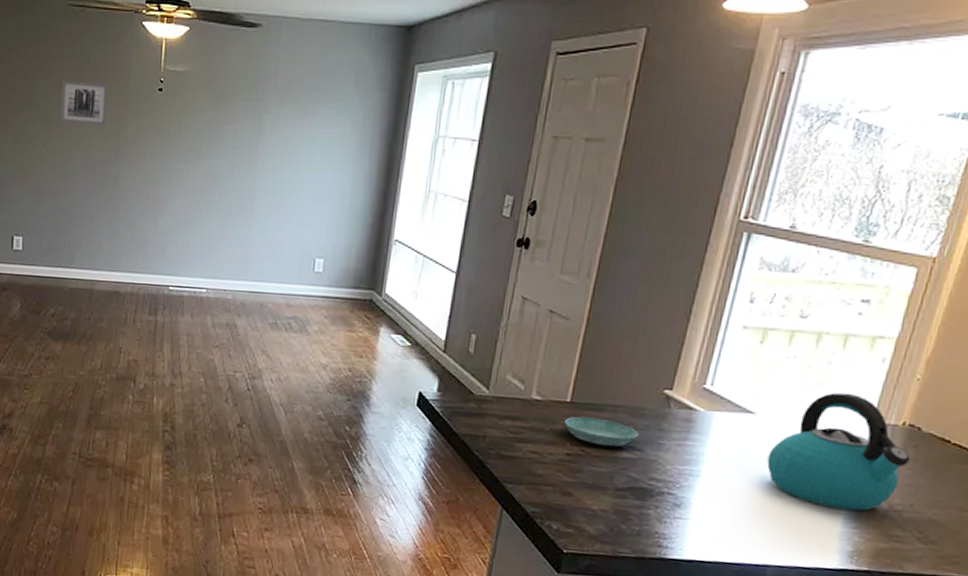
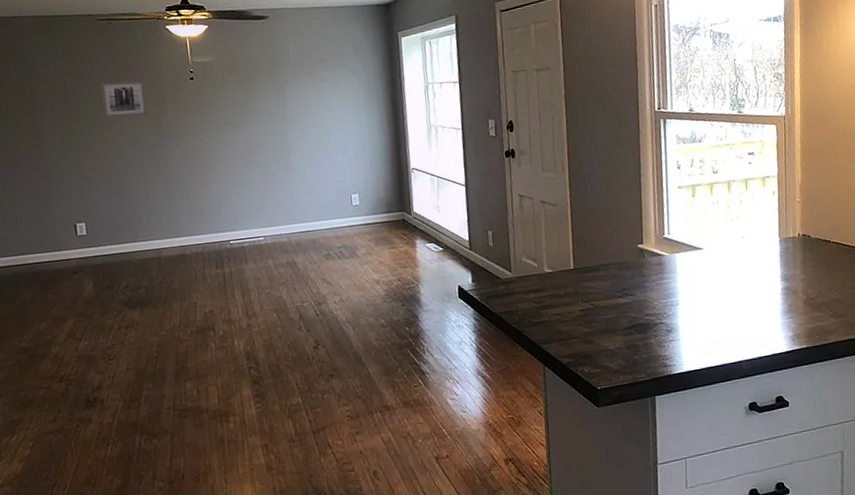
saucer: present [563,416,639,447] -> none [572,276,629,298]
kettle: present [767,392,911,511] -> none [719,220,810,307]

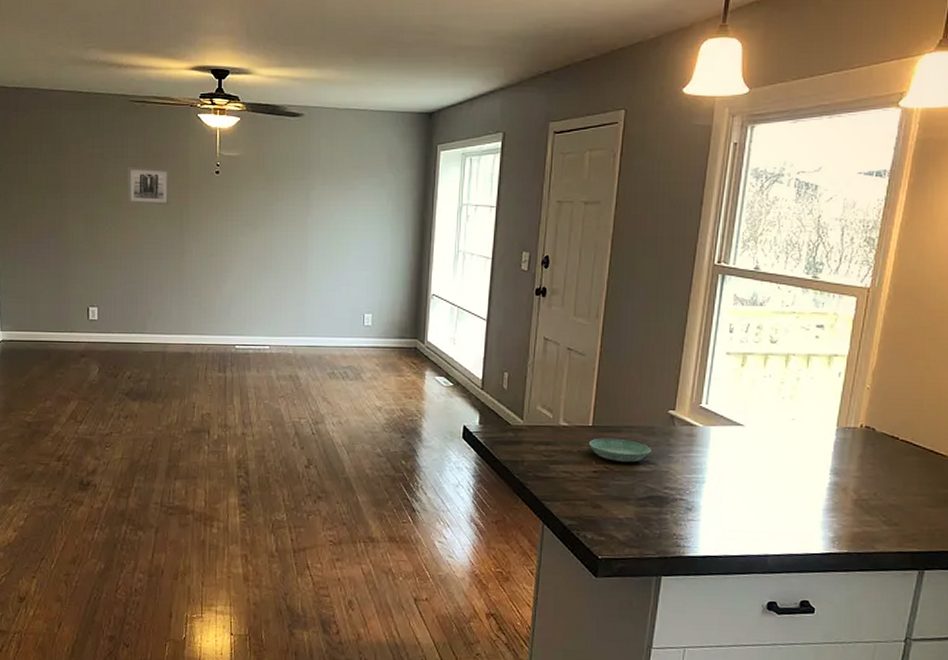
saucer: none [572,276,629,298] -> present [588,438,651,463]

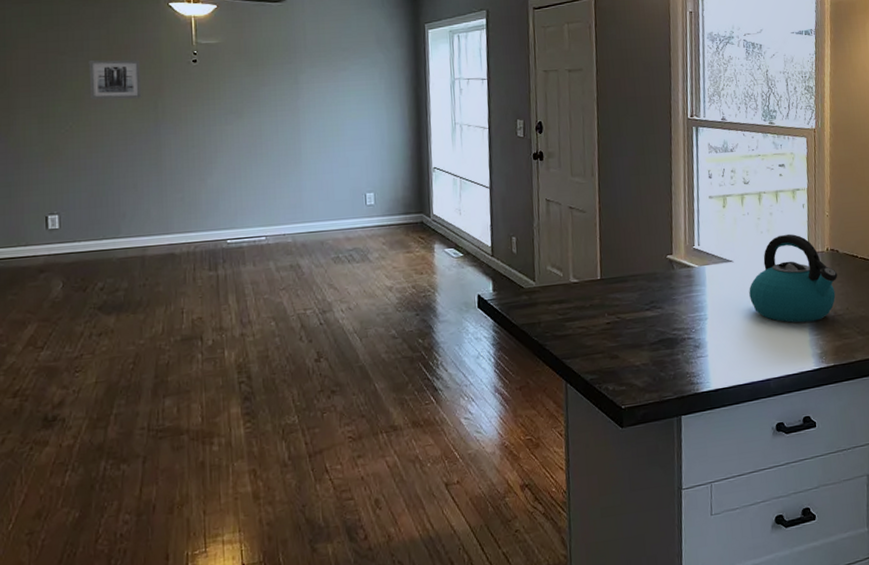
saucer: present [588,438,651,463] -> none [599,288,657,311]
kettle: none [758,403,870,502] -> present [749,233,838,323]

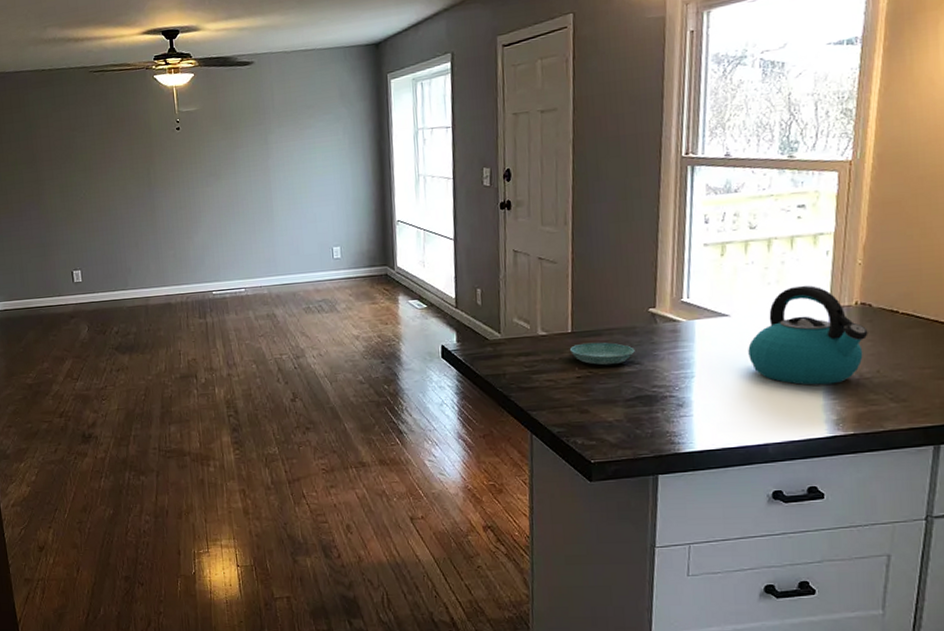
wall art: present [88,59,142,100] -> none [93,131,137,169]
saucer: none [599,288,657,311] -> present [569,342,635,366]

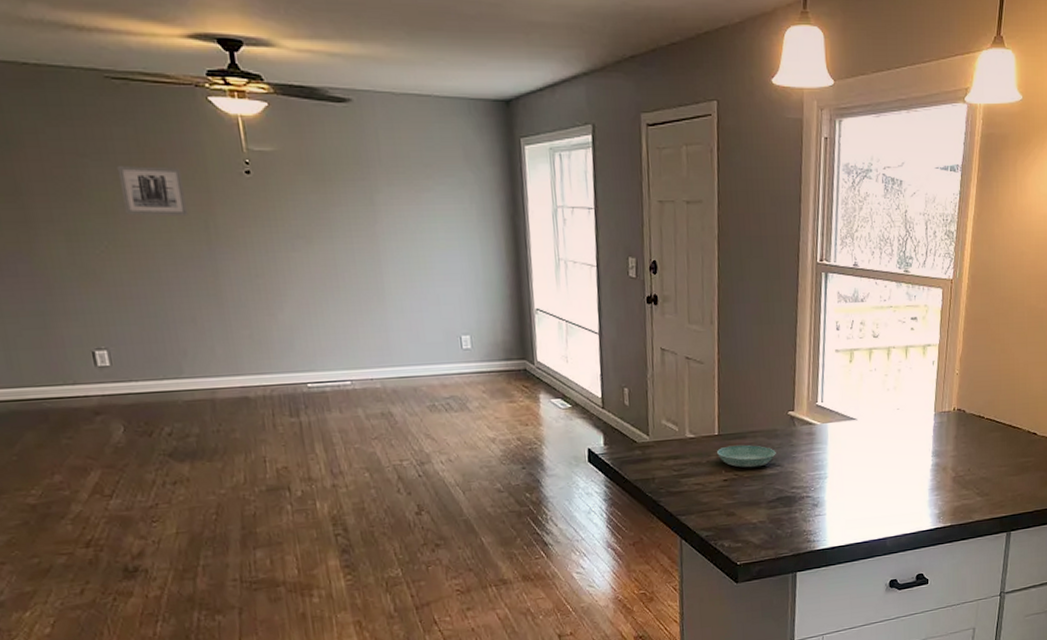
wall art: none [93,131,137,169] -> present [116,166,189,217]
kettle: present [748,285,868,385] -> none [871,392,962,483]

